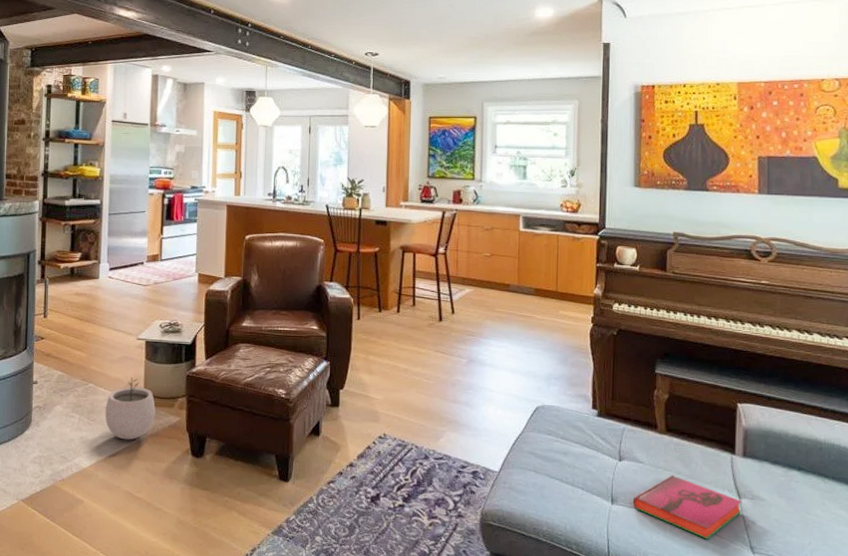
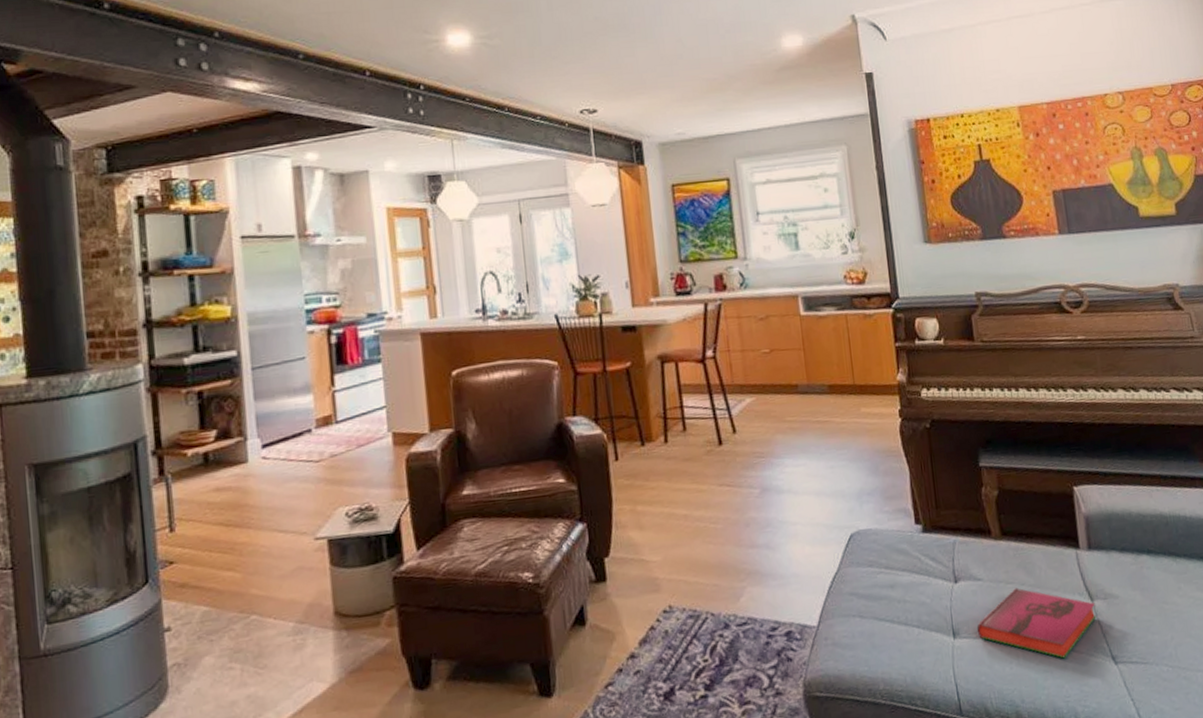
plant pot: present [105,377,155,440] -> none [279,594,355,687]

